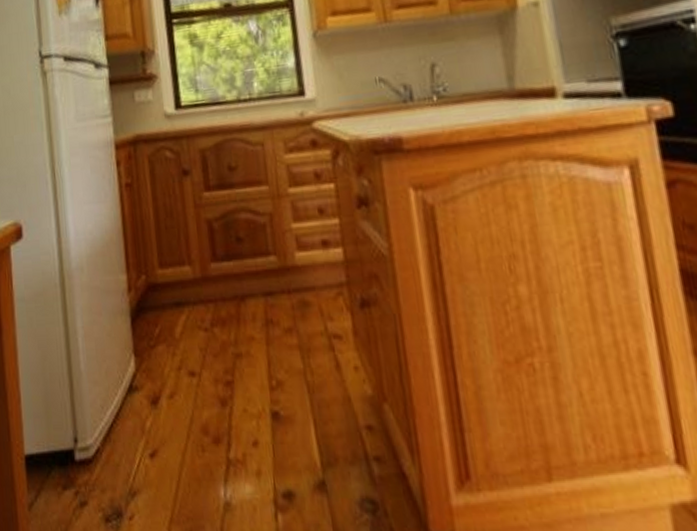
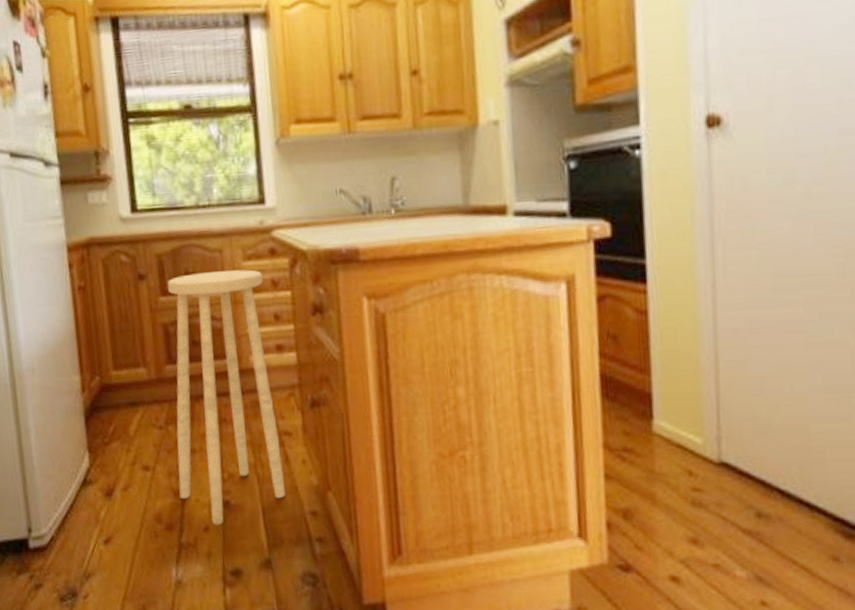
stool: none [211,162,339,439] -> present [168,269,286,525]

